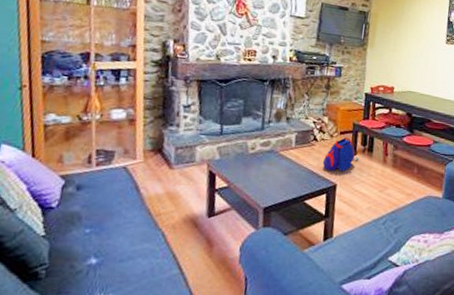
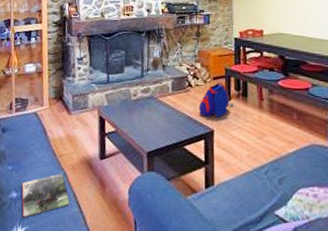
magazine: none [103,234,169,286] -> present [21,173,70,218]

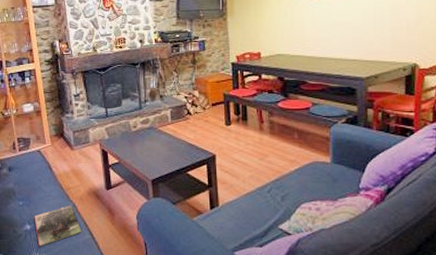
backpack: present [198,82,234,118] -> none [199,108,234,143]

